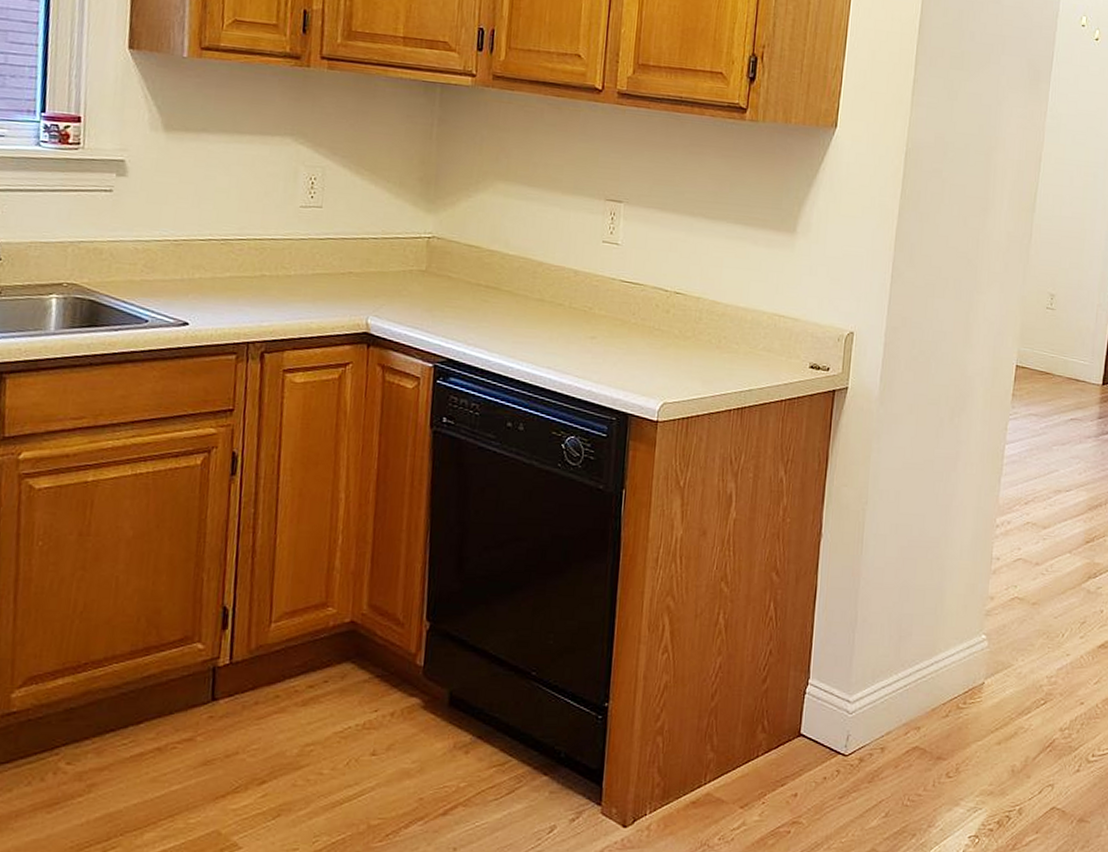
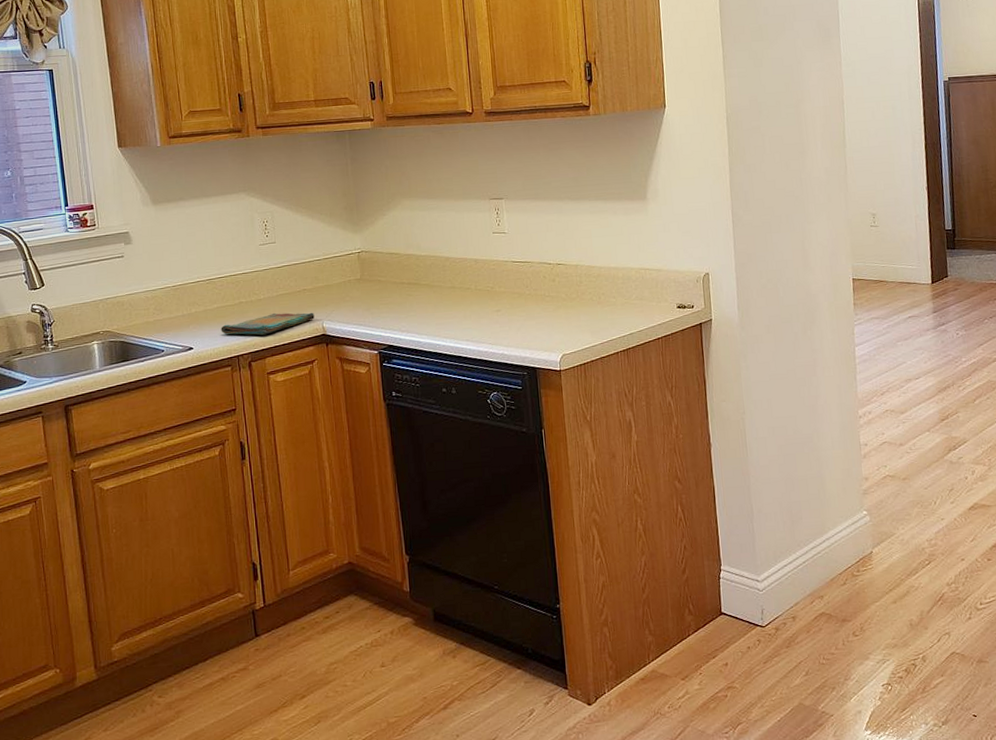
dish towel: none [230,295,358,322] -> present [221,312,315,335]

